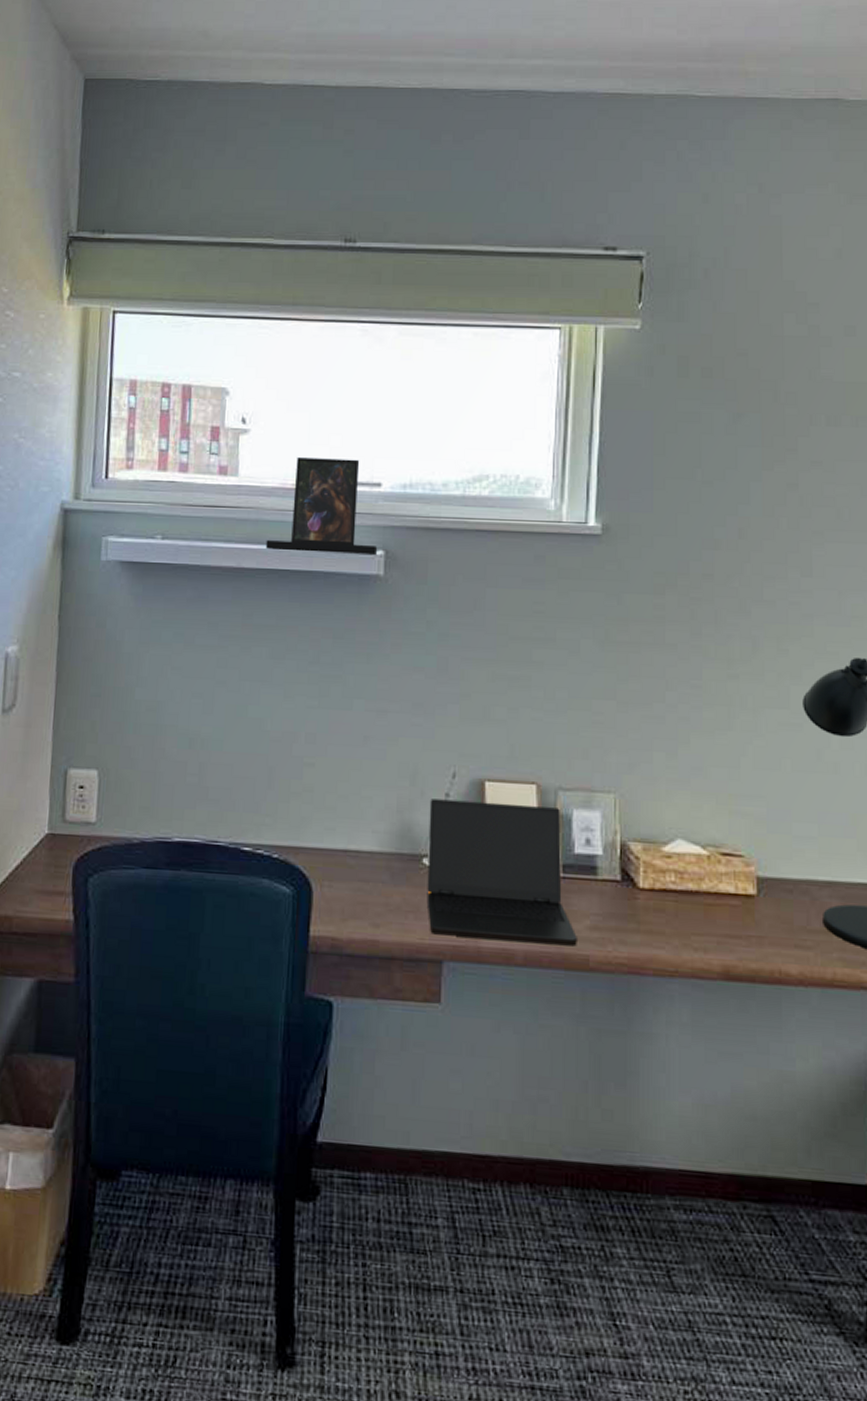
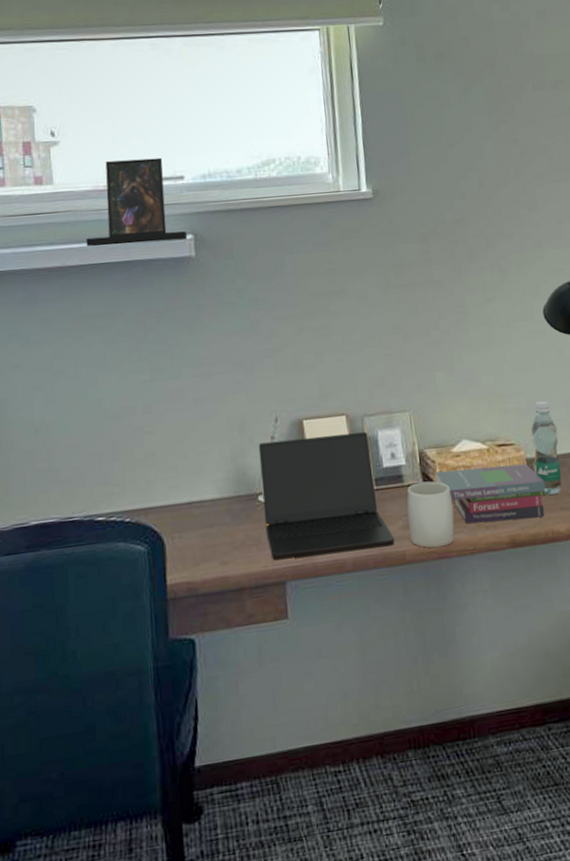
mug: none [596,879,656,961] -> present [406,481,455,548]
books: none [637,871,779,951] -> present [435,463,547,524]
bottle: none [764,809,804,927] -> present [530,400,562,495]

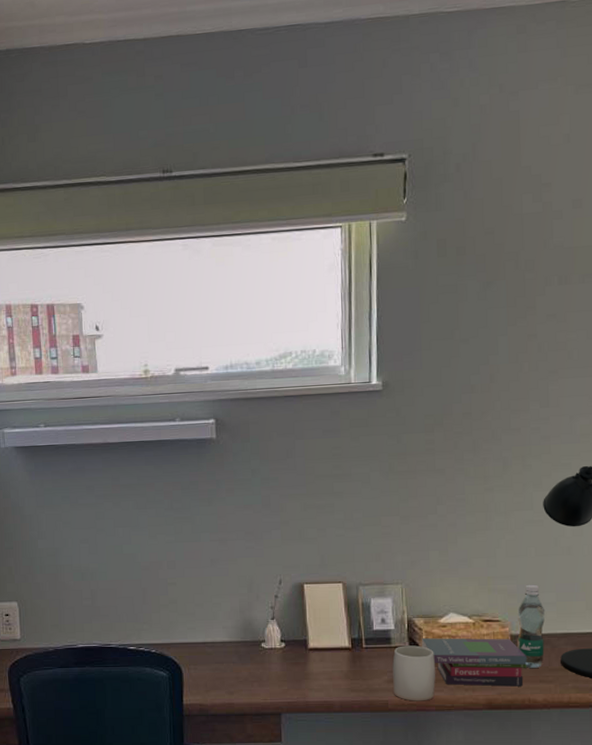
photo frame: present [86,158,188,247] -> none [124,350,210,427]
laptop: present [258,432,395,561] -> none [263,598,379,696]

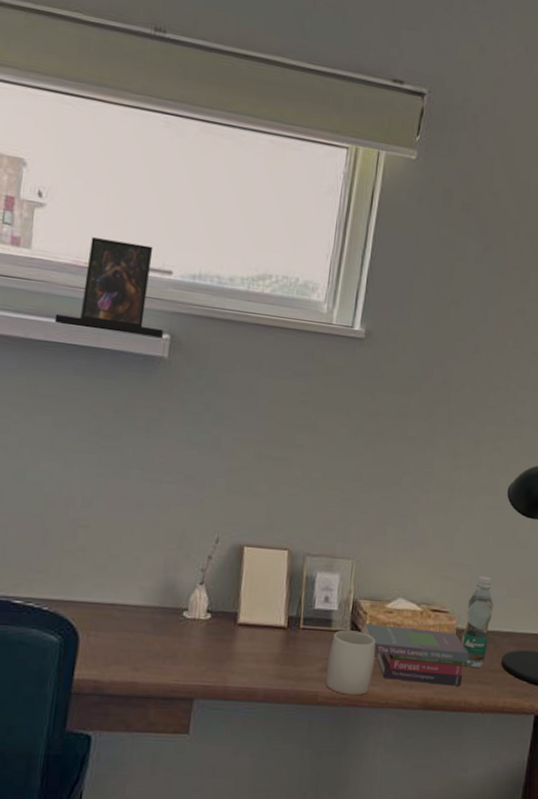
photo frame: none [124,350,210,427] -> present [54,237,164,339]

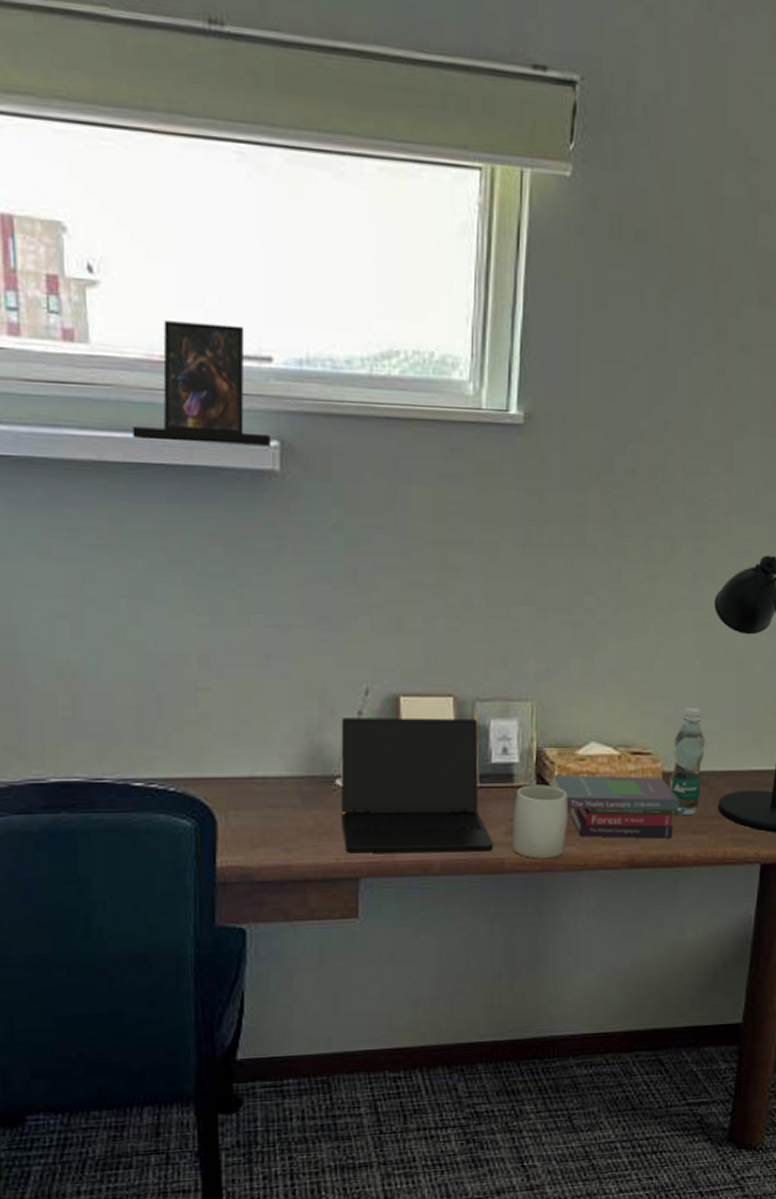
laptop: none [183,560,310,685] -> present [341,718,493,854]

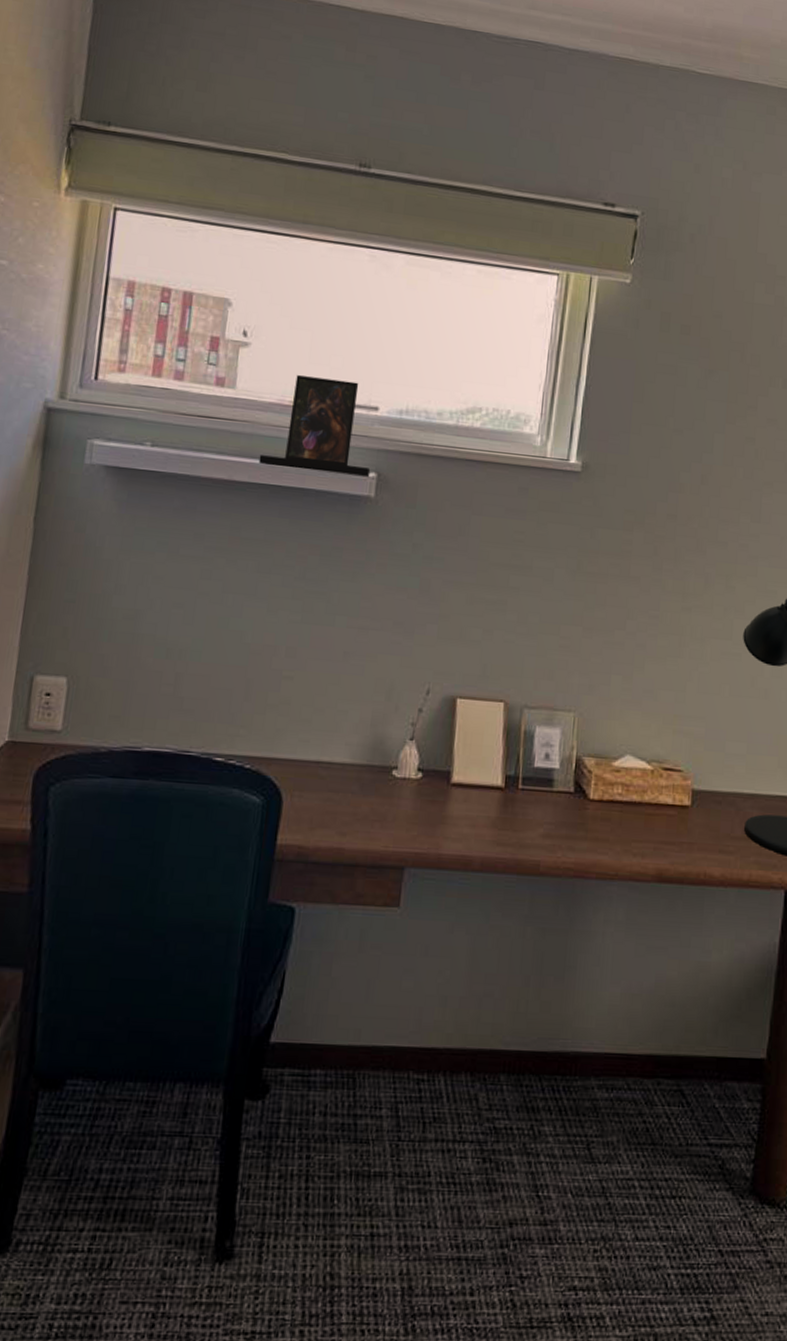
laptop: present [341,718,493,854] -> none [393,713,531,853]
mug: present [512,784,569,859] -> none [548,791,603,866]
books: present [552,775,681,839] -> none [588,784,709,856]
bottle: present [668,707,706,815] -> none [697,729,734,834]

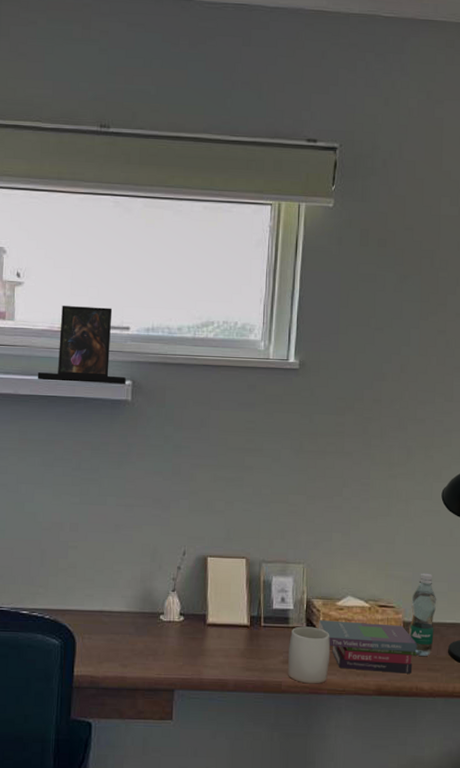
mug: none [548,791,603,866] -> present [287,626,331,684]
books: none [588,784,709,856] -> present [318,620,418,674]
bottle: none [697,729,734,834] -> present [408,573,437,656]

